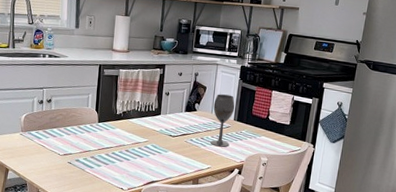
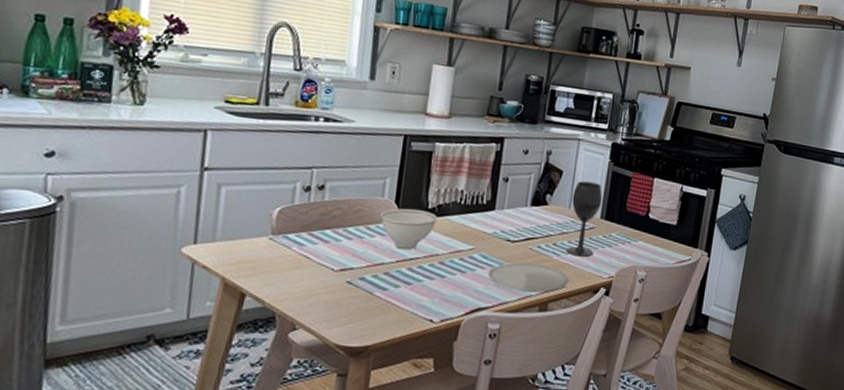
bowl: none [86,114,124,141] -> present [379,208,438,249]
plate: none [158,150,213,172] -> present [488,262,569,293]

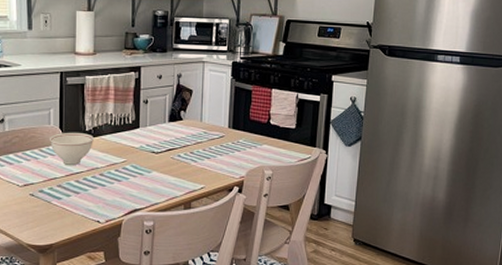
plate: present [488,262,569,293] -> none [140,170,206,194]
wine glass: present [566,181,603,257] -> none [202,97,229,161]

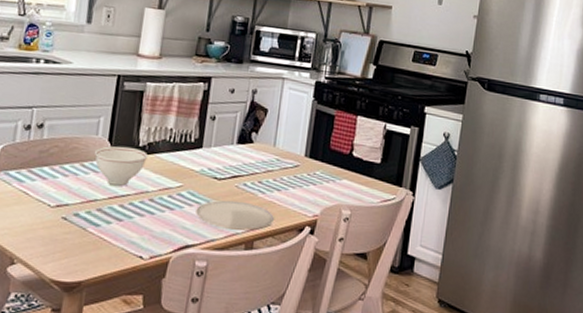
plate: none [140,170,206,194] -> present [196,199,274,231]

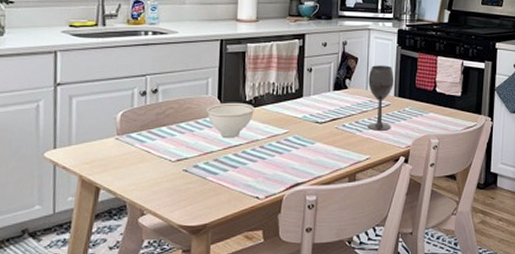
plate: present [196,199,274,231] -> none [302,140,372,166]
wine glass: none [271,119,307,195] -> present [367,65,395,131]

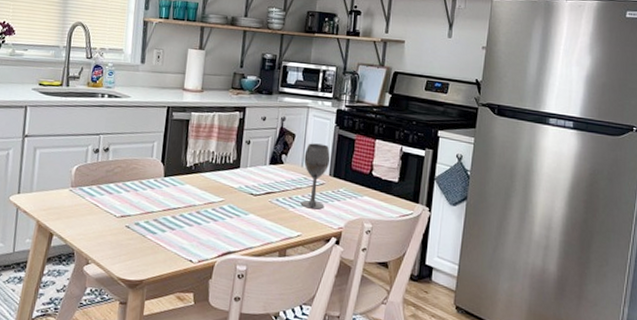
bowl: present [206,102,256,137] -> none [150,166,195,200]

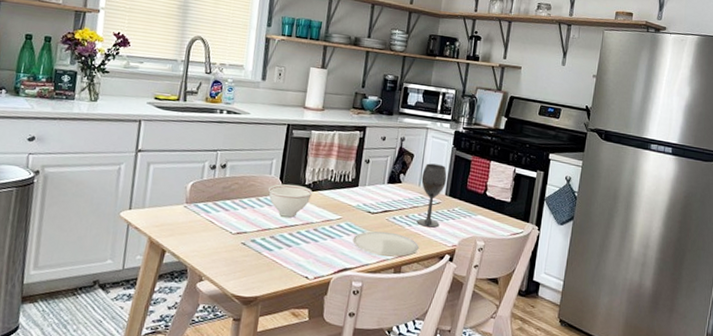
bowl: none [150,166,195,200] -> present [267,184,313,218]
plate: none [236,213,304,240] -> present [353,230,419,257]

